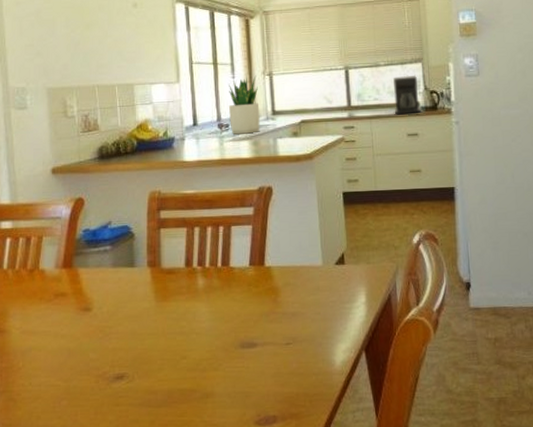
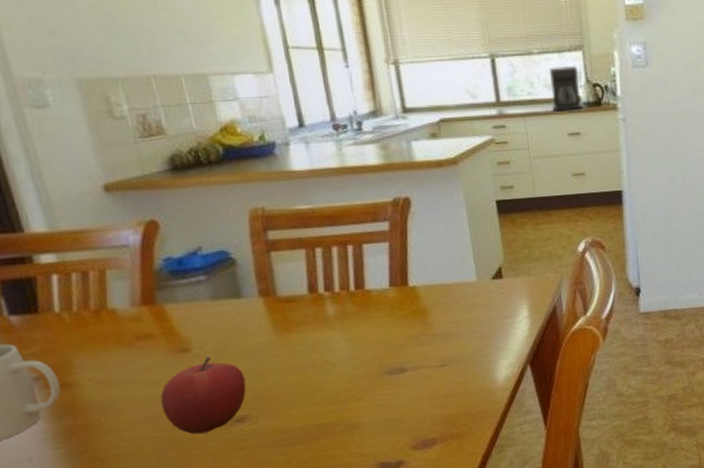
fruit: none [64,317,128,387] -> present [160,356,247,435]
planter: present [229,75,260,134] -> none [341,64,389,137]

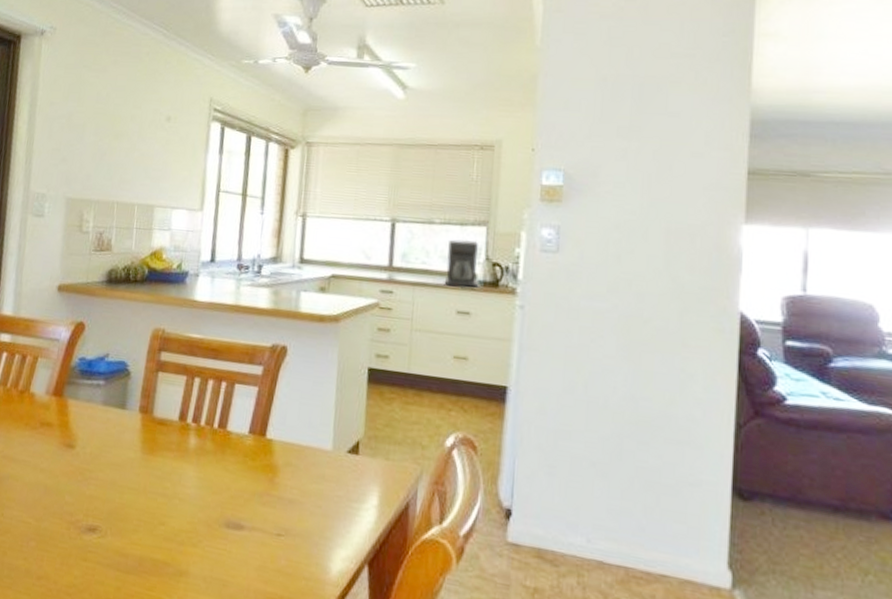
fruit: present [160,356,247,435] -> none [39,458,108,533]

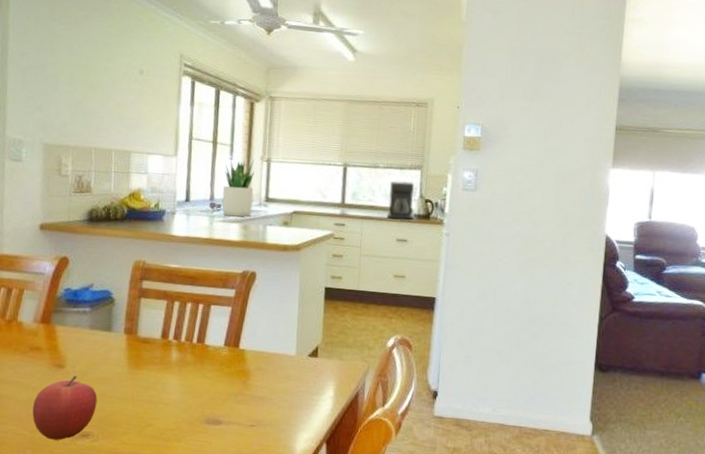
fruit: none [39,458,108,533] -> present [32,375,98,440]
planter: none [250,213,288,281] -> present [222,159,255,217]

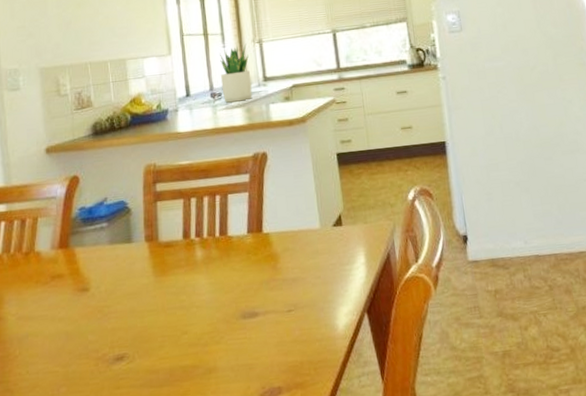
fruit: present [32,375,98,440] -> none [62,296,128,371]
coffee maker: present [387,180,415,220] -> none [380,34,409,74]

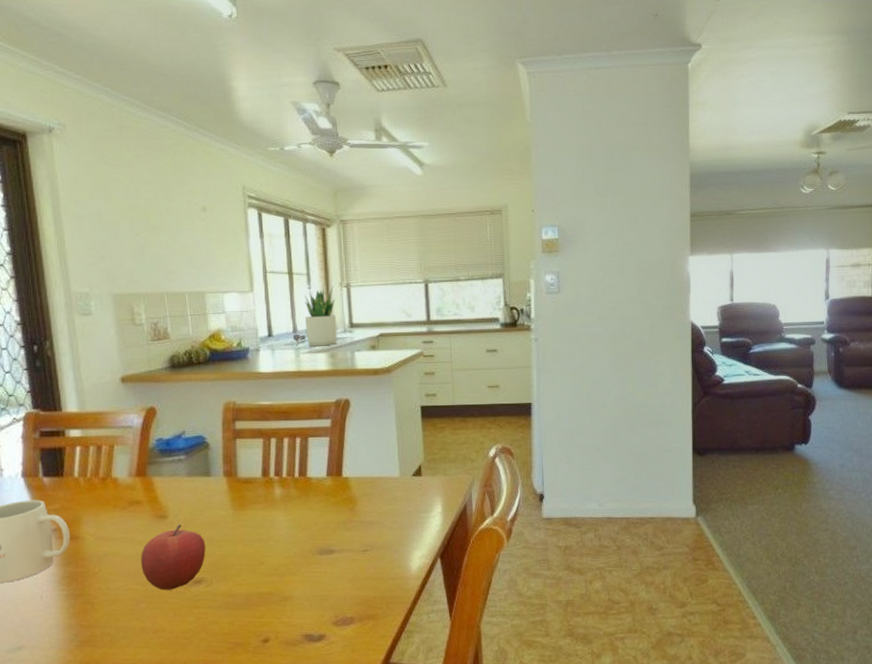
fruit: none [62,296,128,371] -> present [141,524,206,590]

